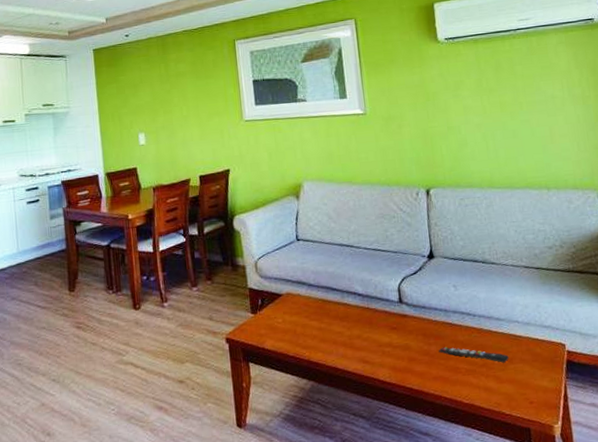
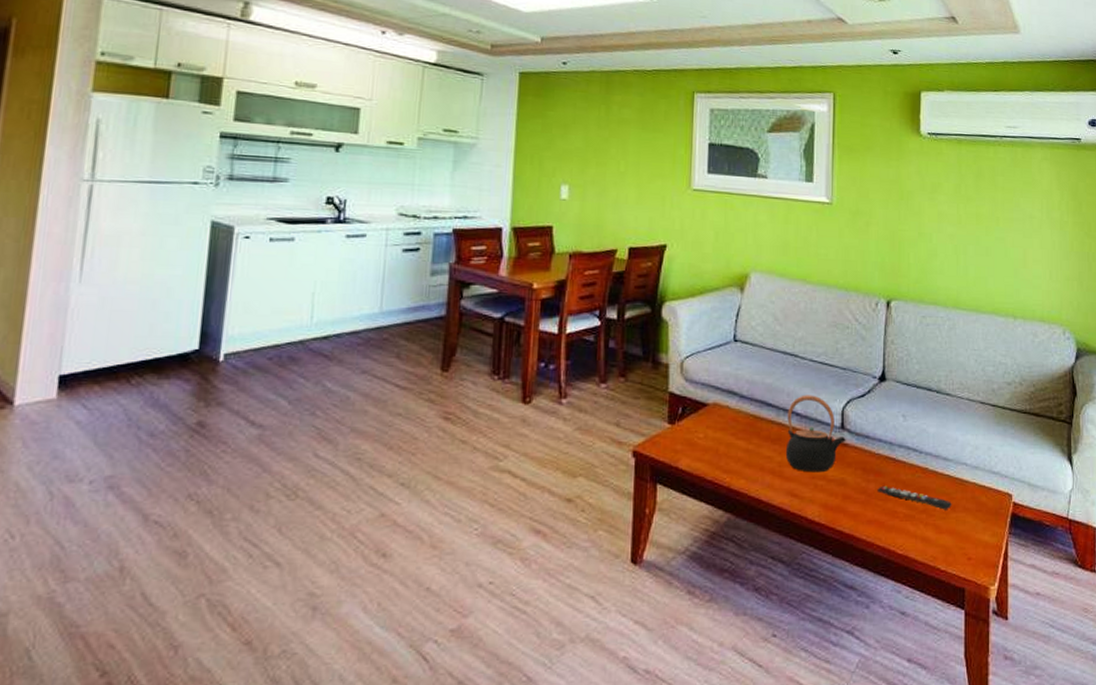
teapot: none [350,277,405,342] -> present [785,395,846,473]

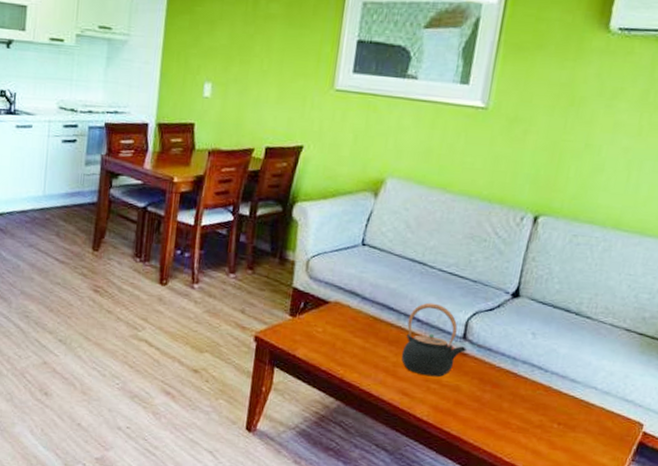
remote control: present [877,485,952,510] -> none [492,397,572,429]

